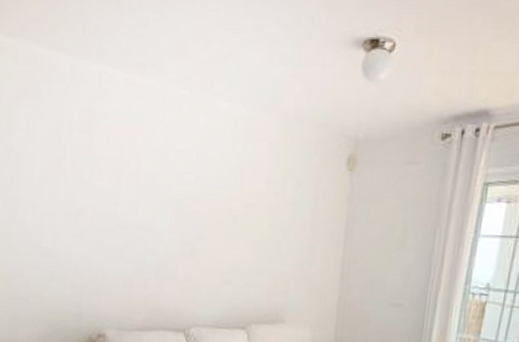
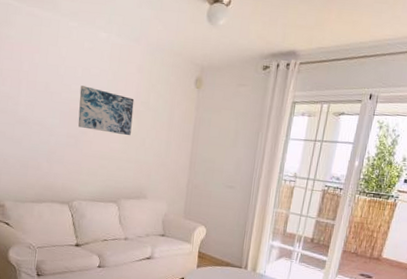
wall art: none [193,175,266,240] -> present [78,85,135,136]

